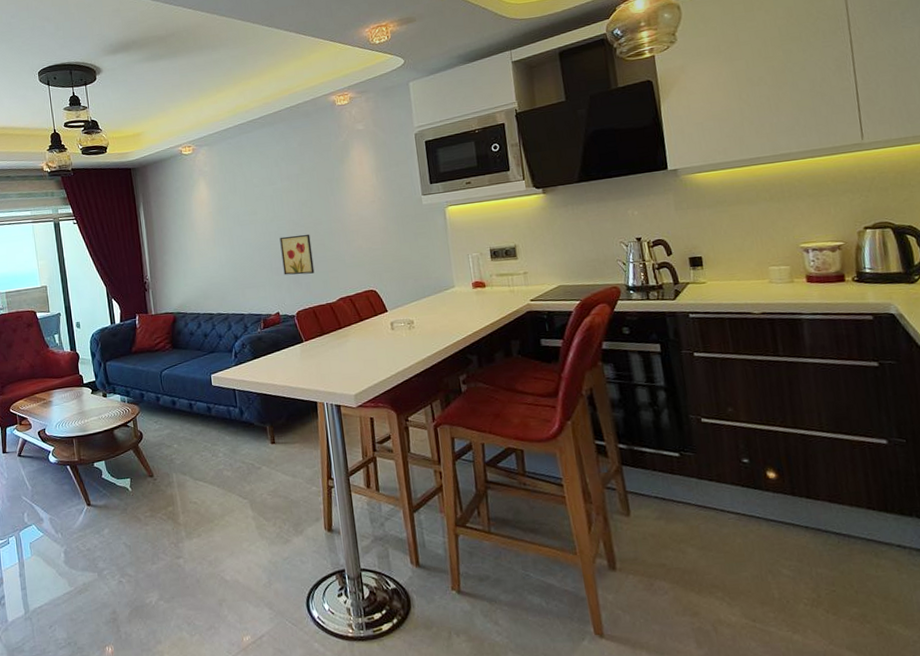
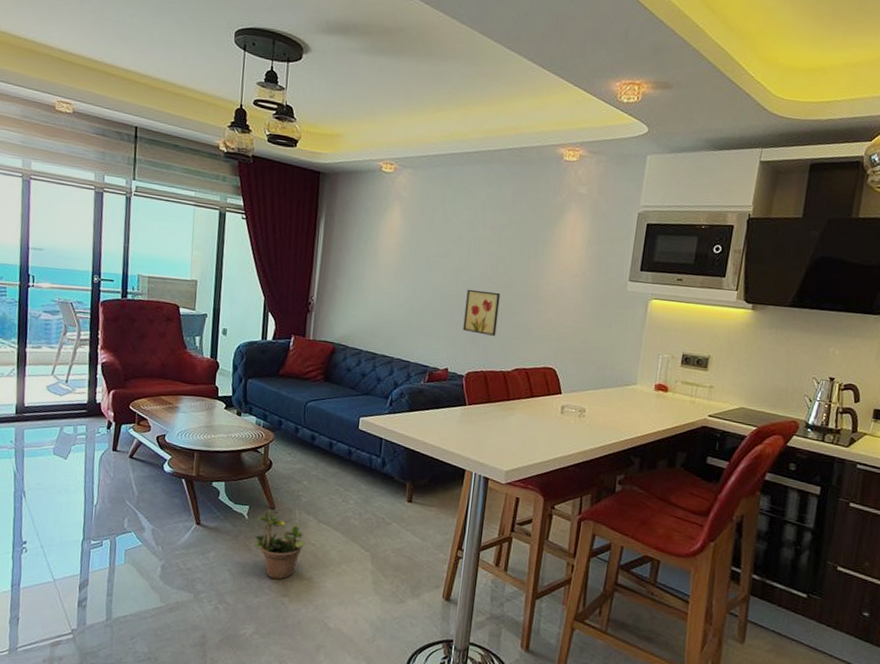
potted plant: none [139,474,187,544] -> present [252,509,305,580]

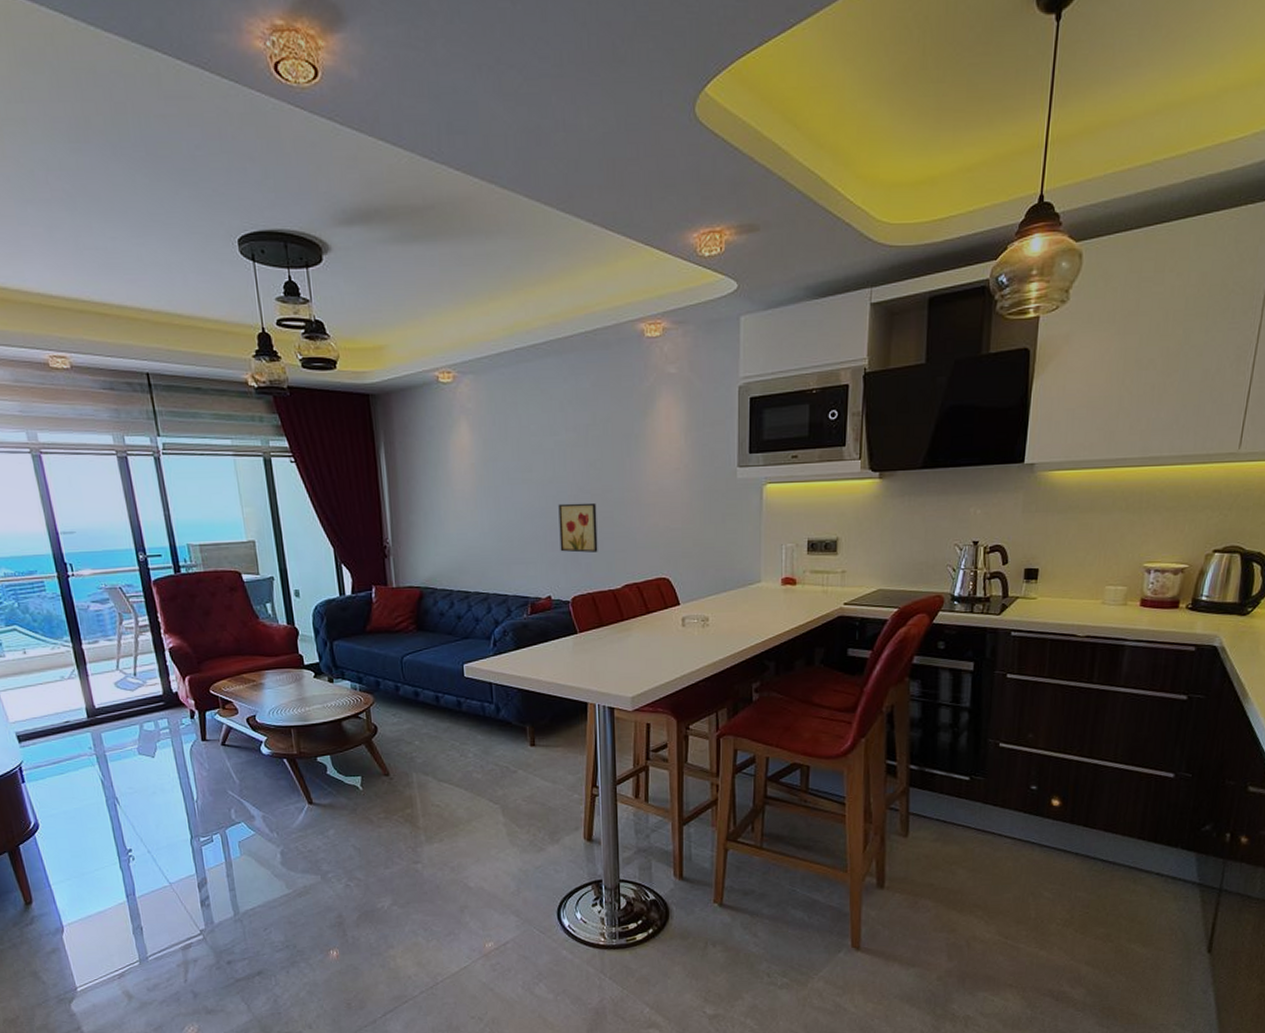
potted plant: present [252,509,305,580] -> none [372,774,429,848]

